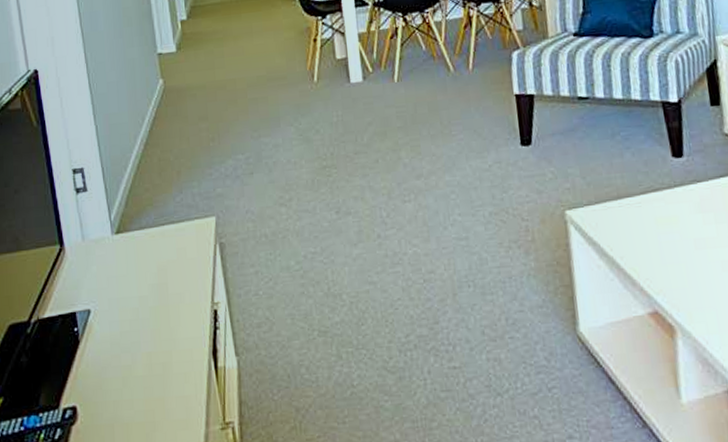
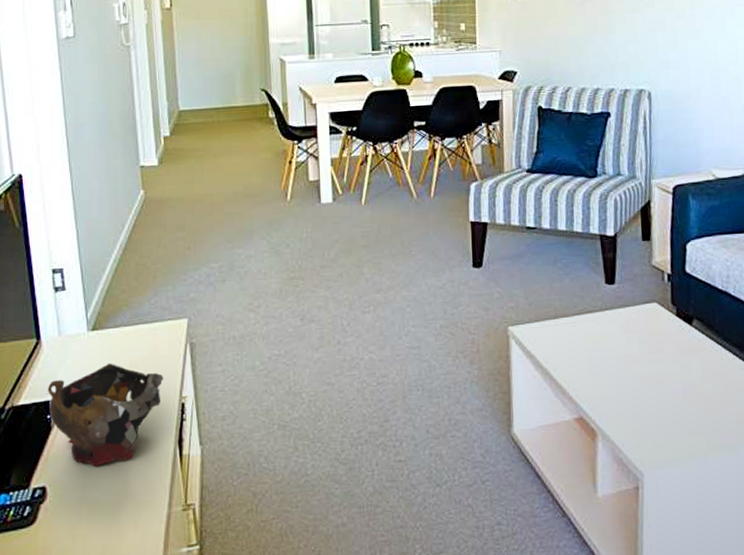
decorative bowl: none [73,268,194,384] -> present [47,363,164,467]

